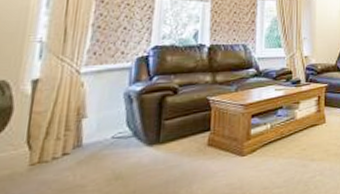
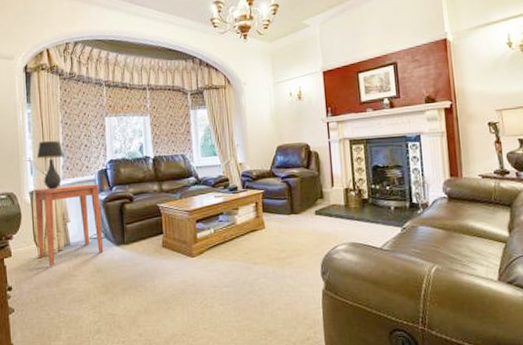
side table: none [30,72,135,176] -> present [33,183,104,267]
table lamp: none [51,19,93,78] -> present [36,140,64,190]

